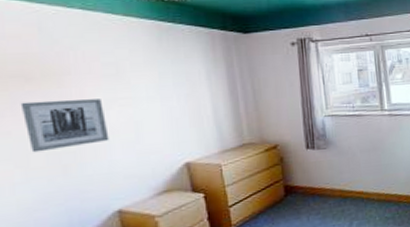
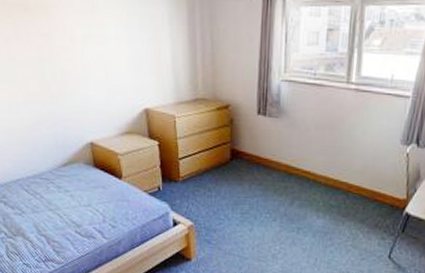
wall art: present [20,99,109,153] -> none [21,30,85,79]

